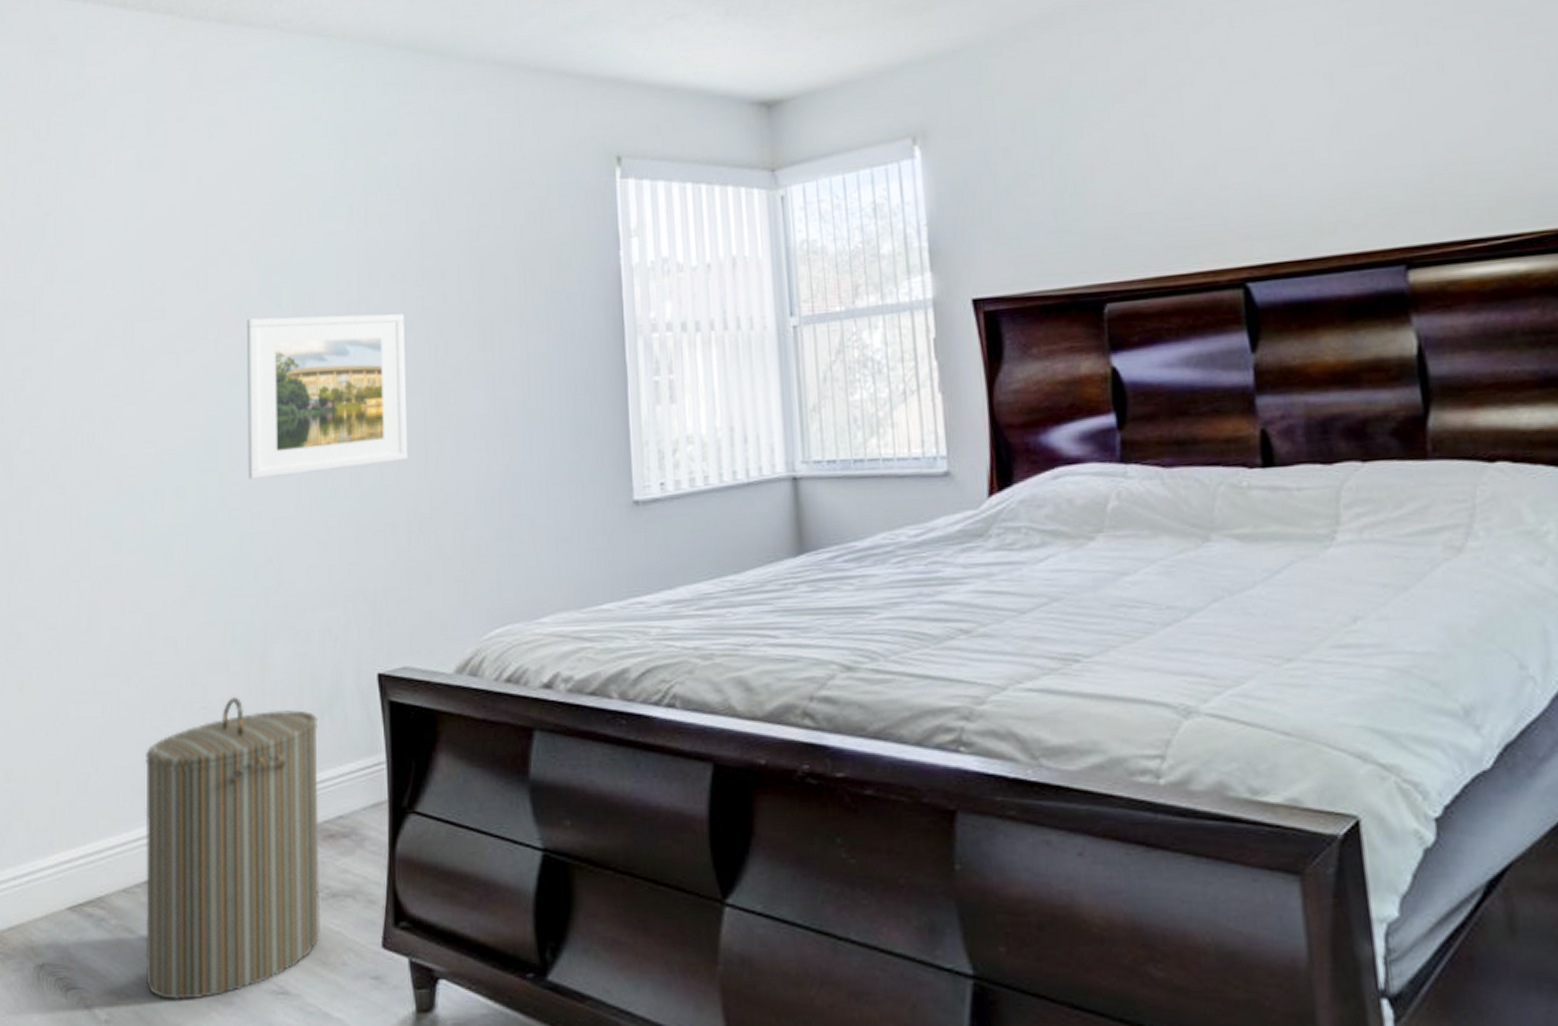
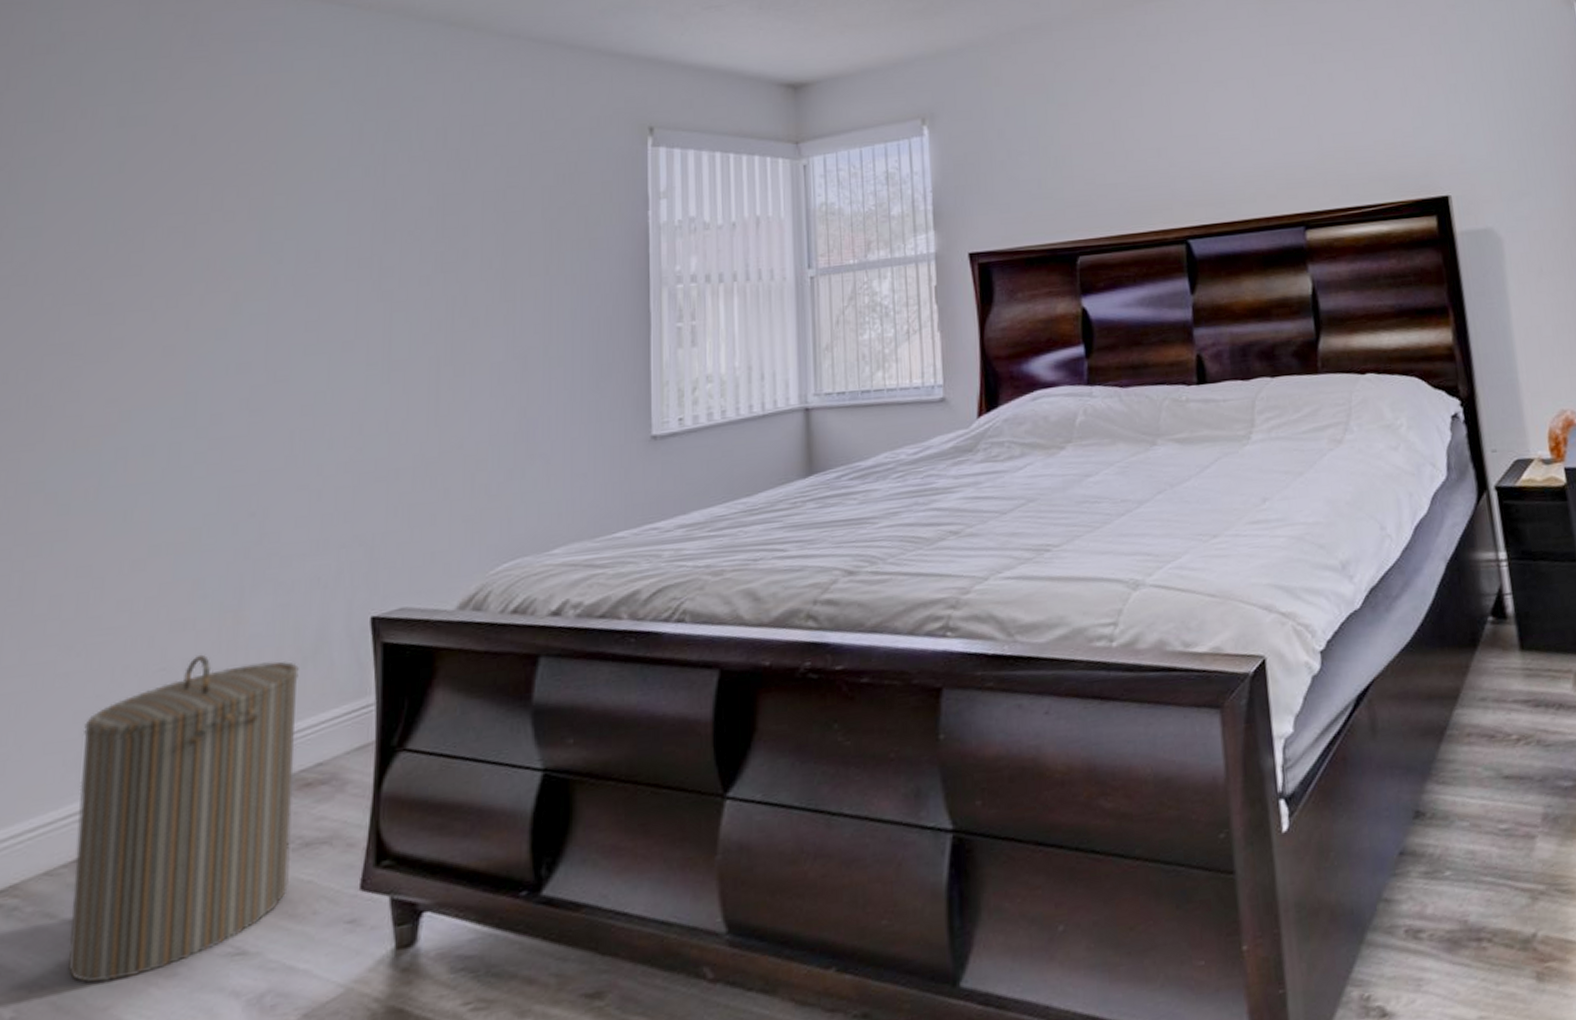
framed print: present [247,313,408,480] -> none [231,268,421,434]

